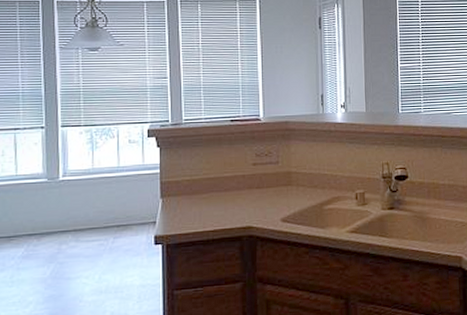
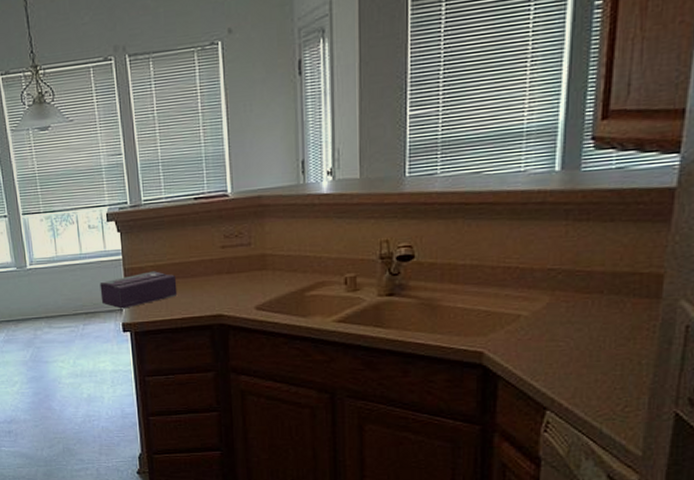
tissue box: none [135,185,211,222] -> present [99,271,178,309]

